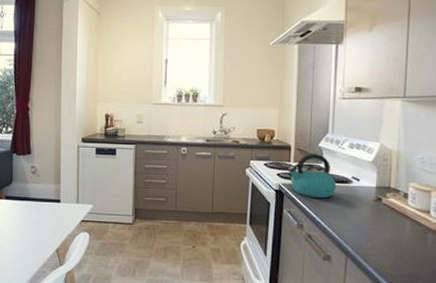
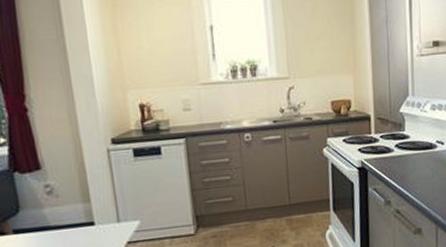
kettle: present [288,153,337,199] -> none [369,120,422,170]

